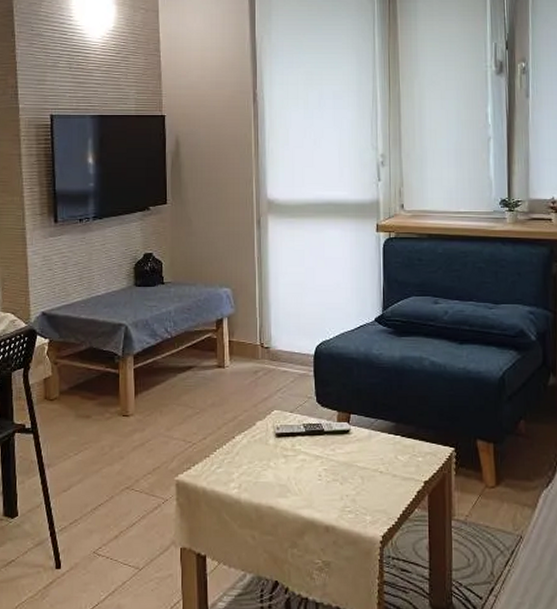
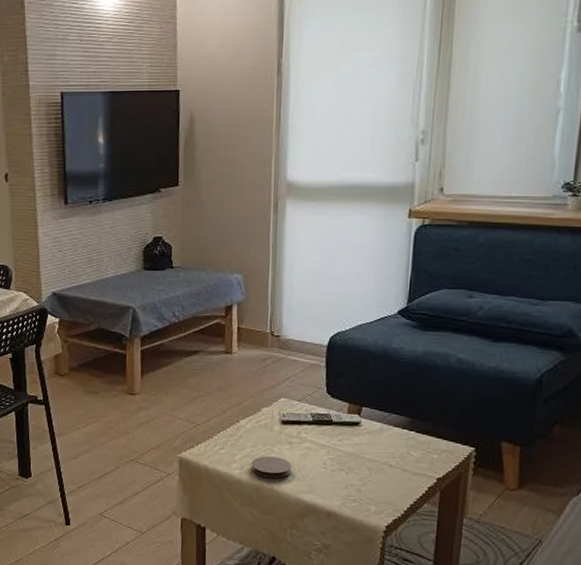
coaster: none [249,472,289,496] -> present [251,456,292,479]

